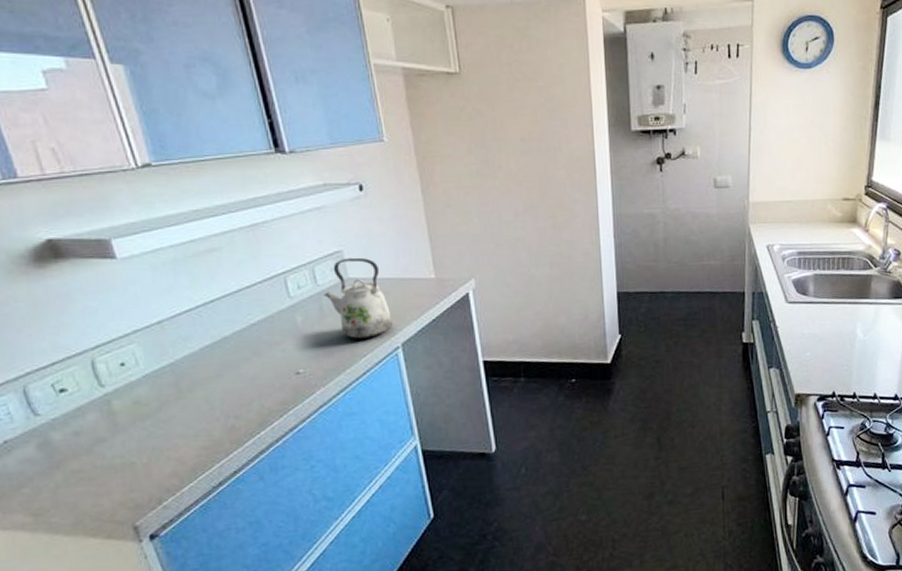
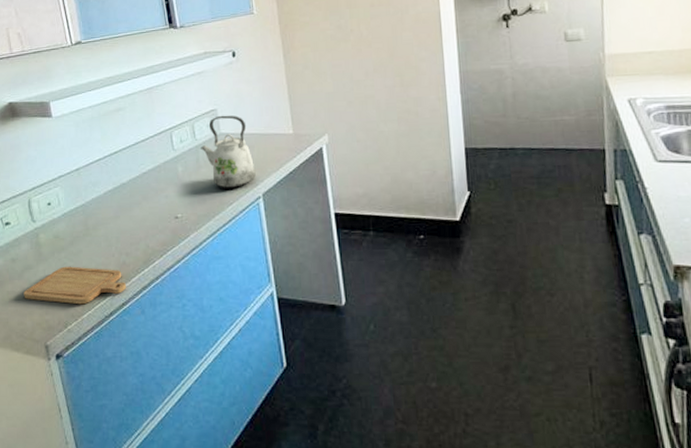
chopping board: none [96,434,239,478] -> present [24,266,127,305]

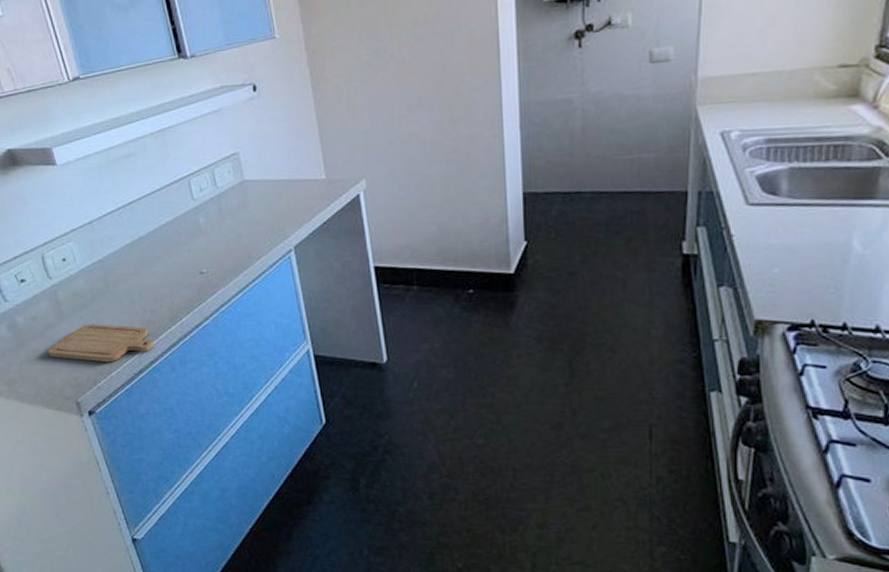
kettle: present [200,115,256,188] -> none [223,159,286,241]

